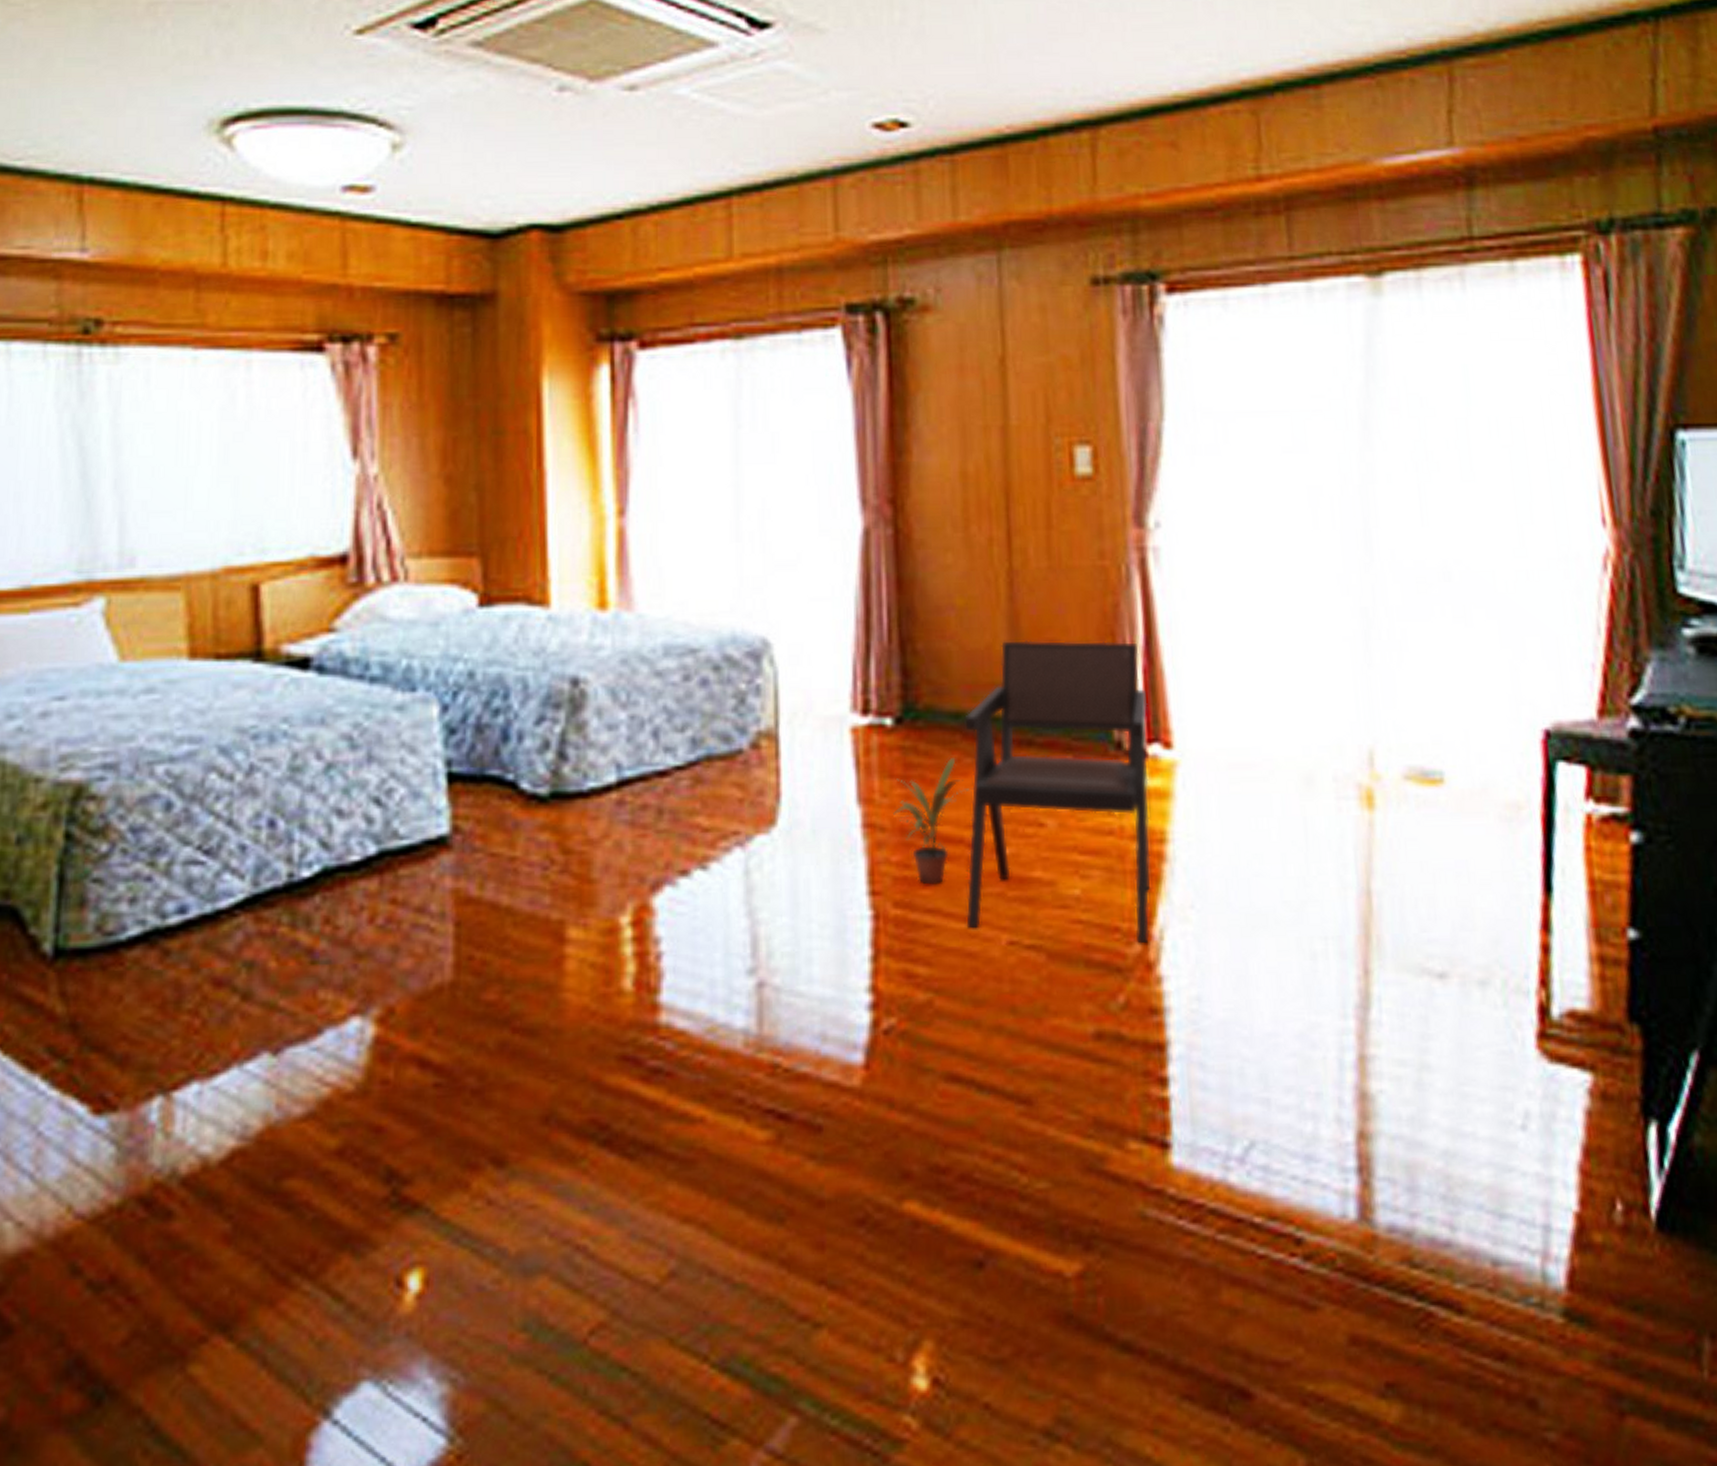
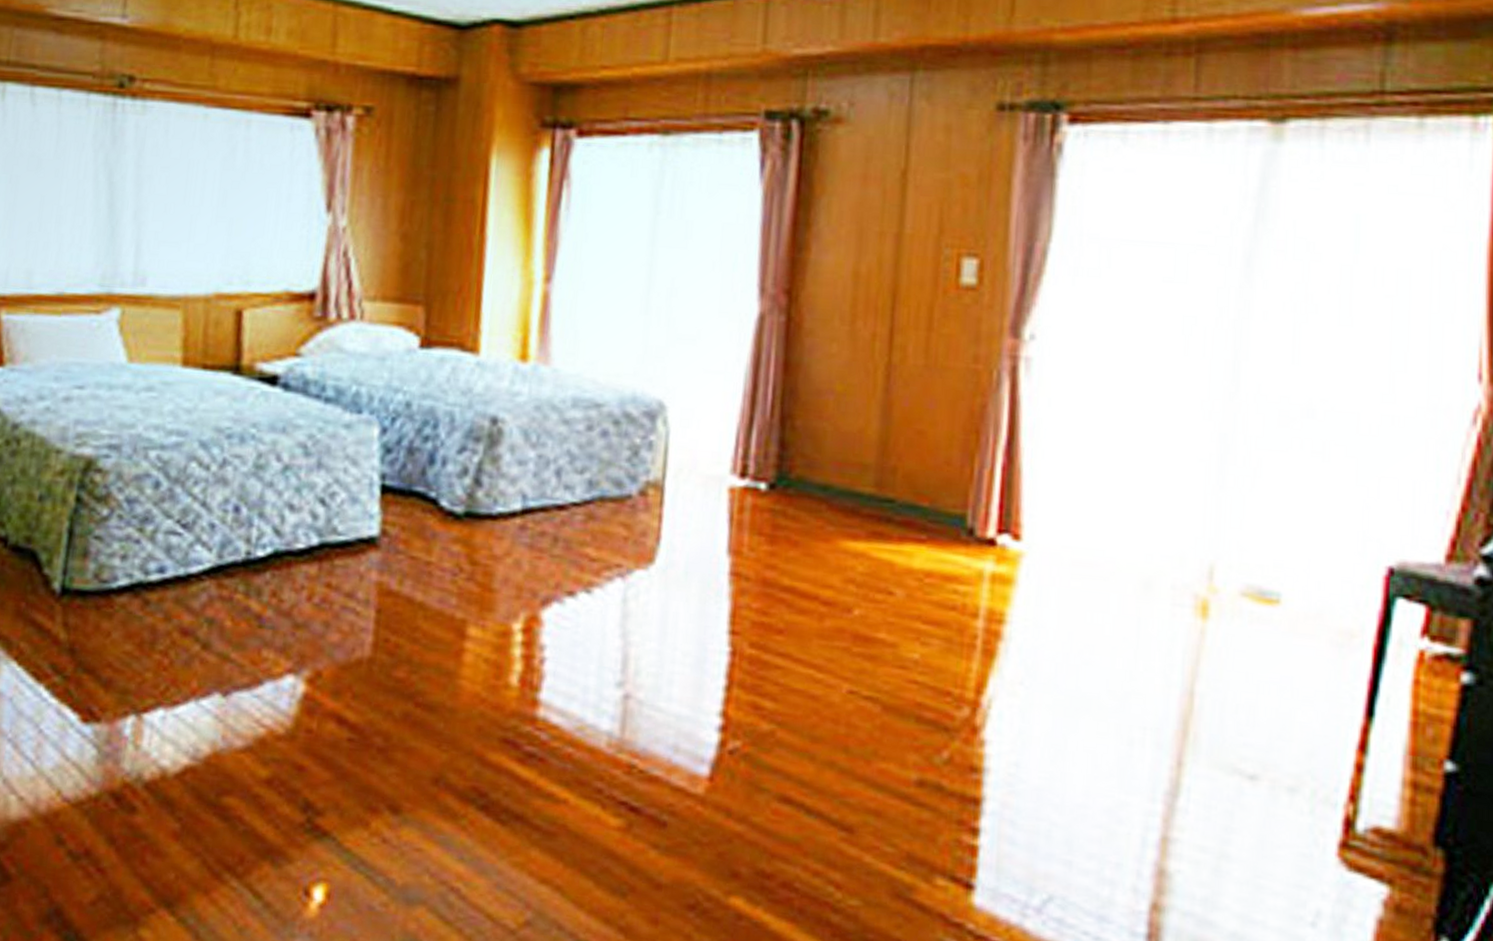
potted plant: present [893,758,973,885] -> none [758,524,833,633]
armchair: present [964,640,1151,944] -> none [812,427,1003,710]

